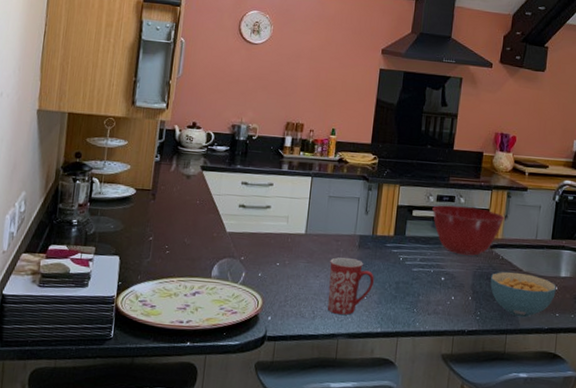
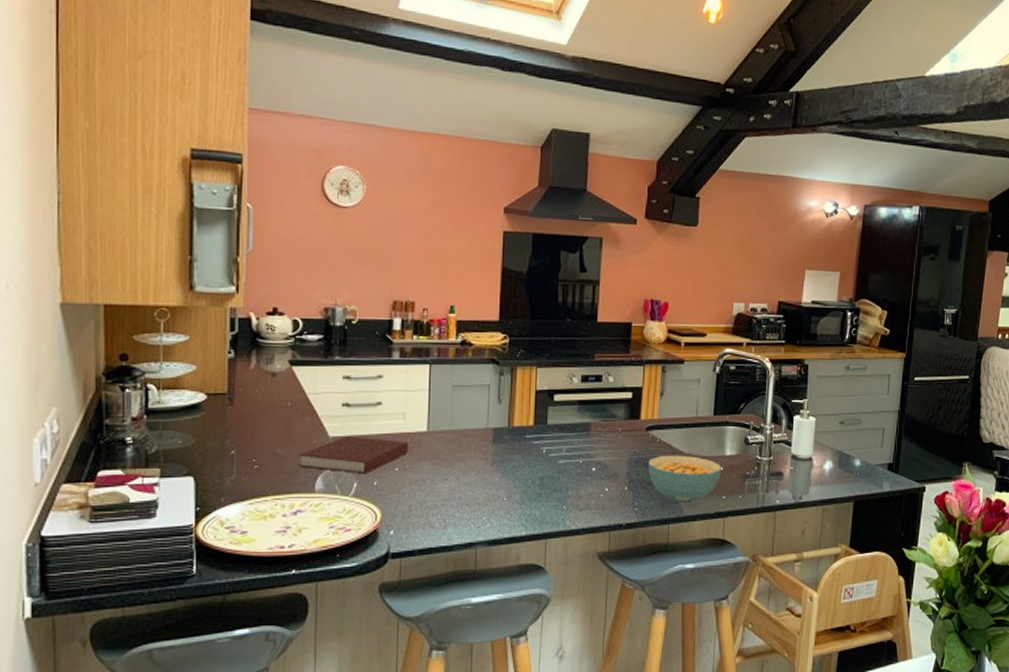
notebook: none [200,232,290,266] -> present [298,436,409,474]
mug: present [327,257,374,315] -> none [460,456,514,520]
mixing bowl: present [432,205,505,256] -> none [577,386,660,441]

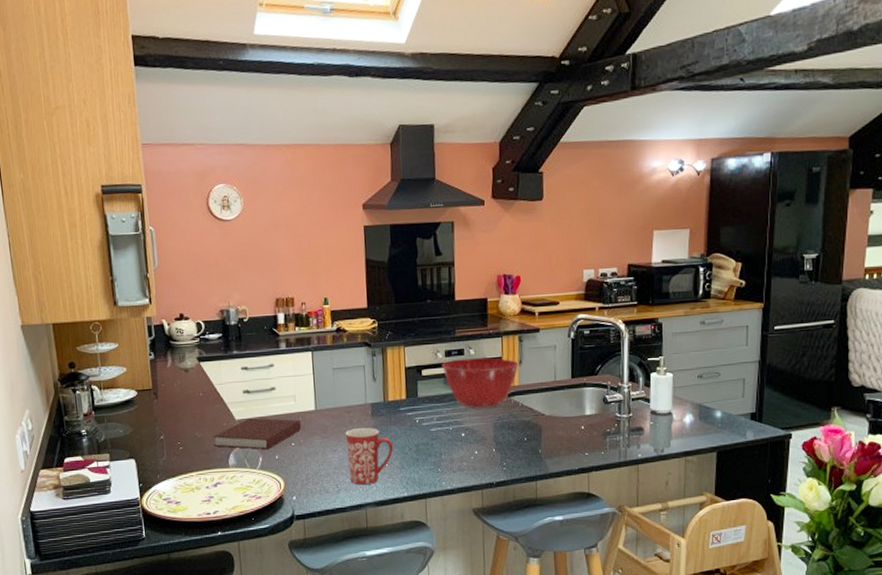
mug: none [460,456,514,520] -> present [345,428,393,485]
mixing bowl: none [577,386,660,441] -> present [442,357,519,408]
cereal bowl: present [648,455,721,504] -> none [513,417,582,462]

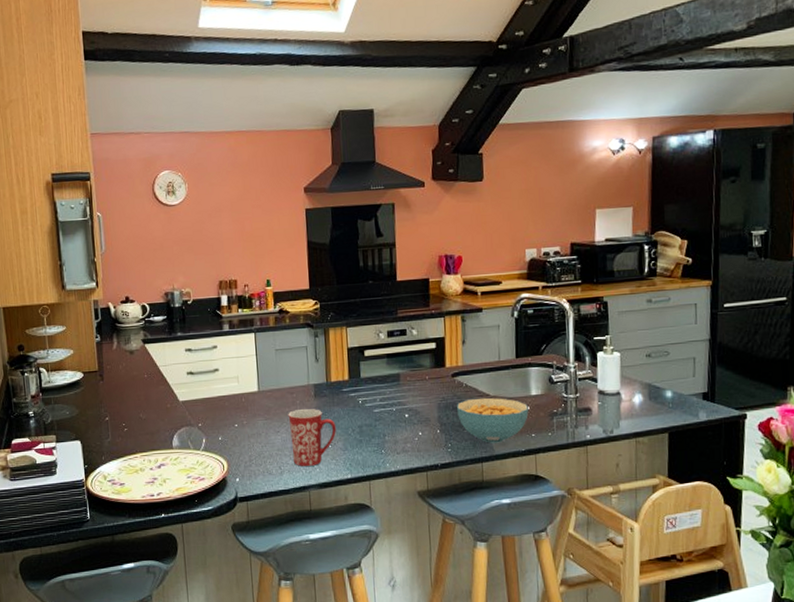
notebook: present [213,418,302,450] -> none [157,399,245,431]
mixing bowl: present [442,357,519,408] -> none [384,338,462,389]
cereal bowl: none [513,417,582,462] -> present [457,397,529,443]

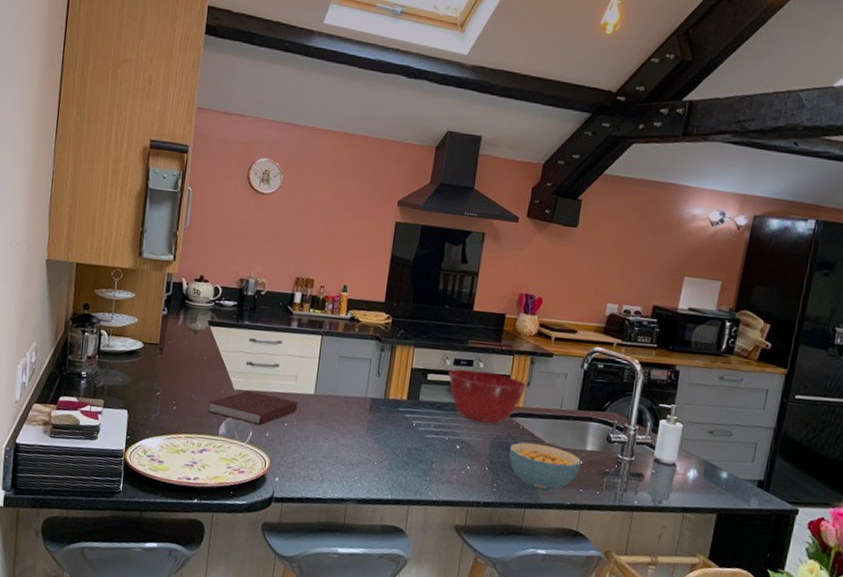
notebook: none [157,399,245,431] -> present [207,390,298,426]
mug: present [288,409,336,466] -> none [336,420,386,480]
mixing bowl: none [384,338,462,389] -> present [448,369,527,424]

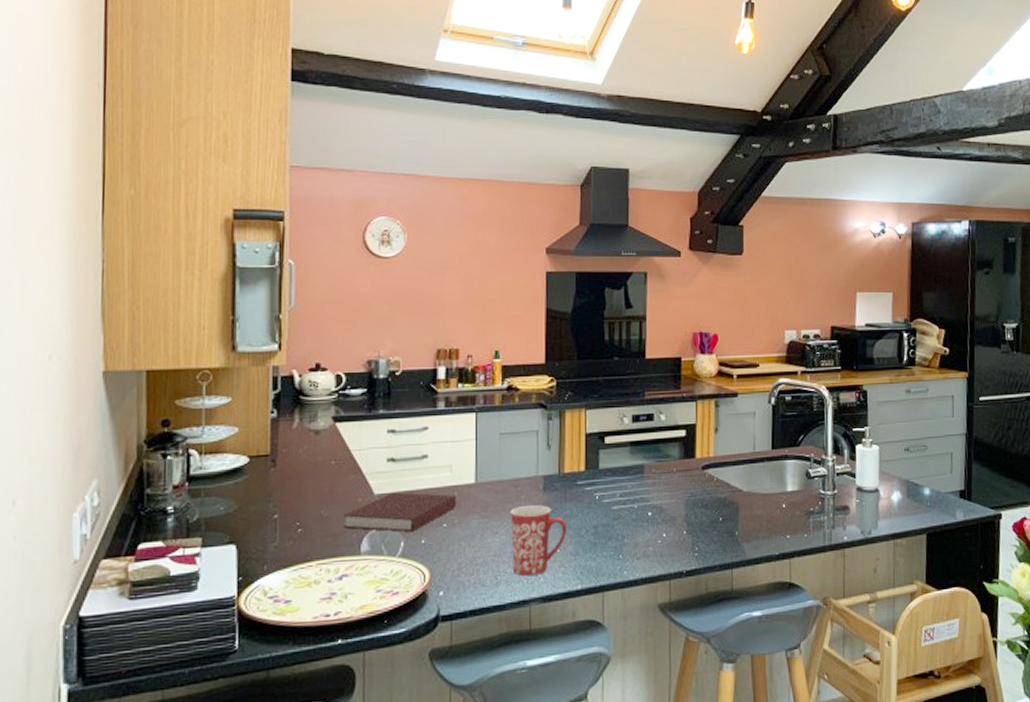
mug: none [336,420,386,480] -> present [510,505,567,576]
mixing bowl: present [448,369,527,424] -> none [628,424,715,482]
cereal bowl: present [509,442,581,492] -> none [707,493,784,546]

